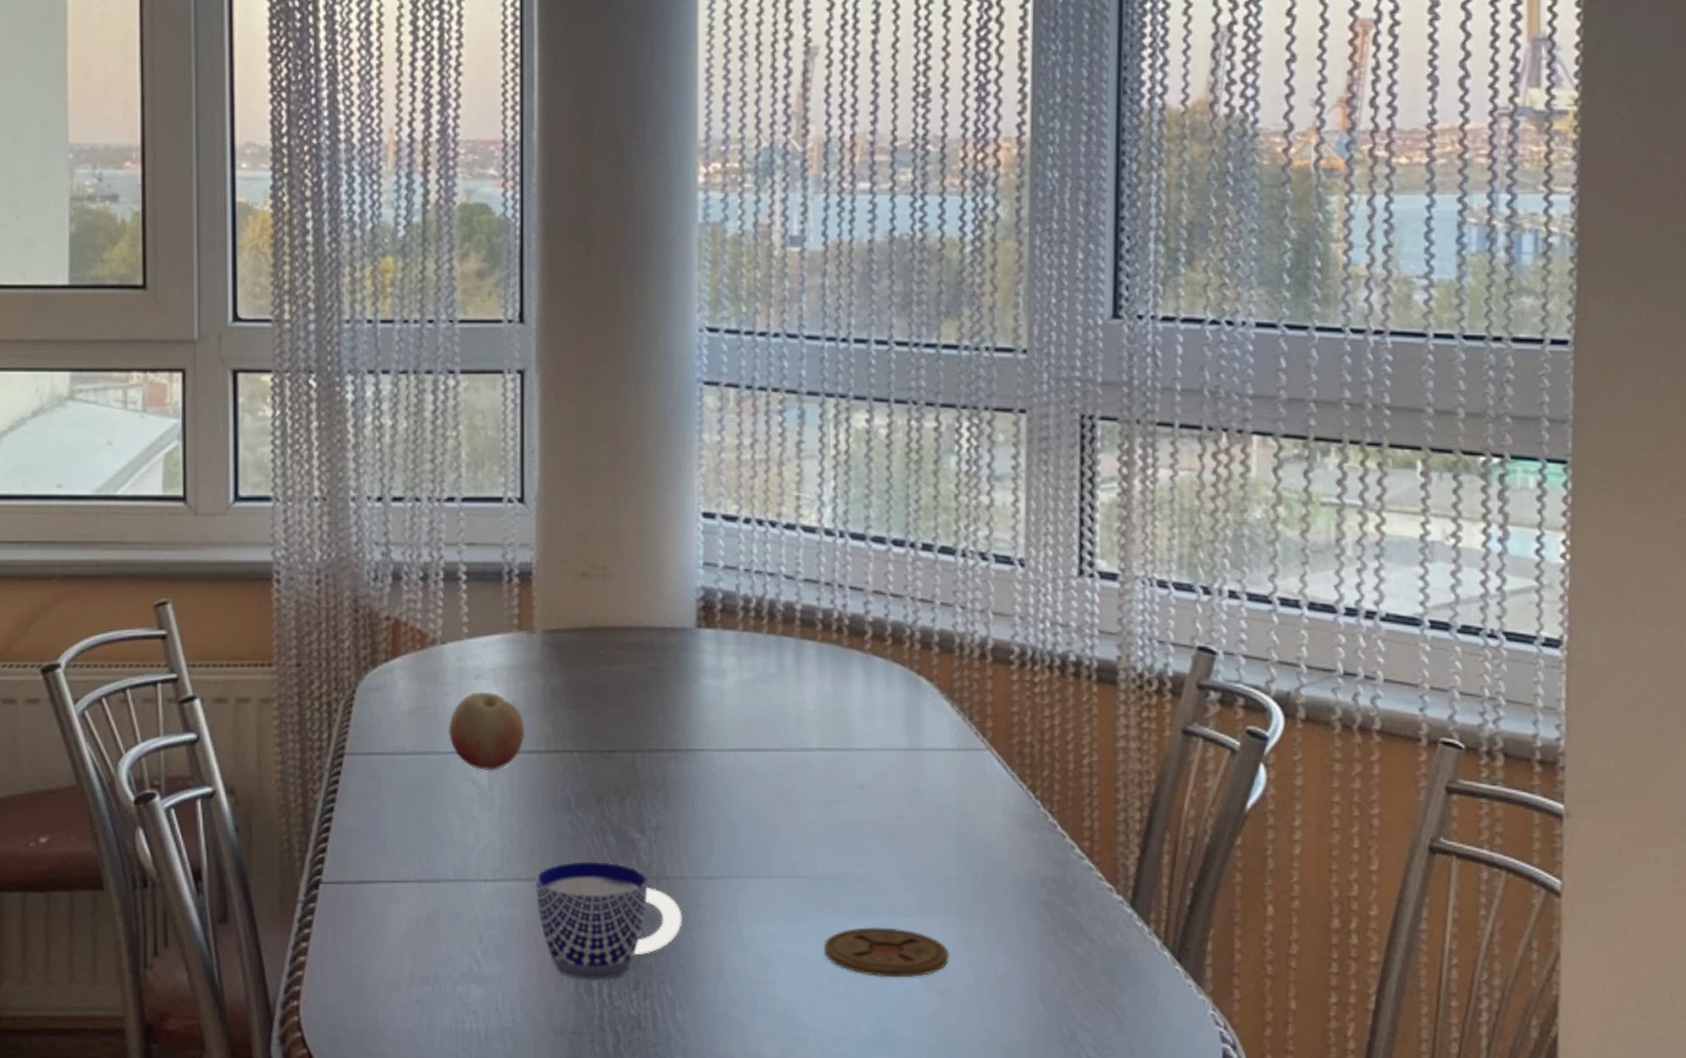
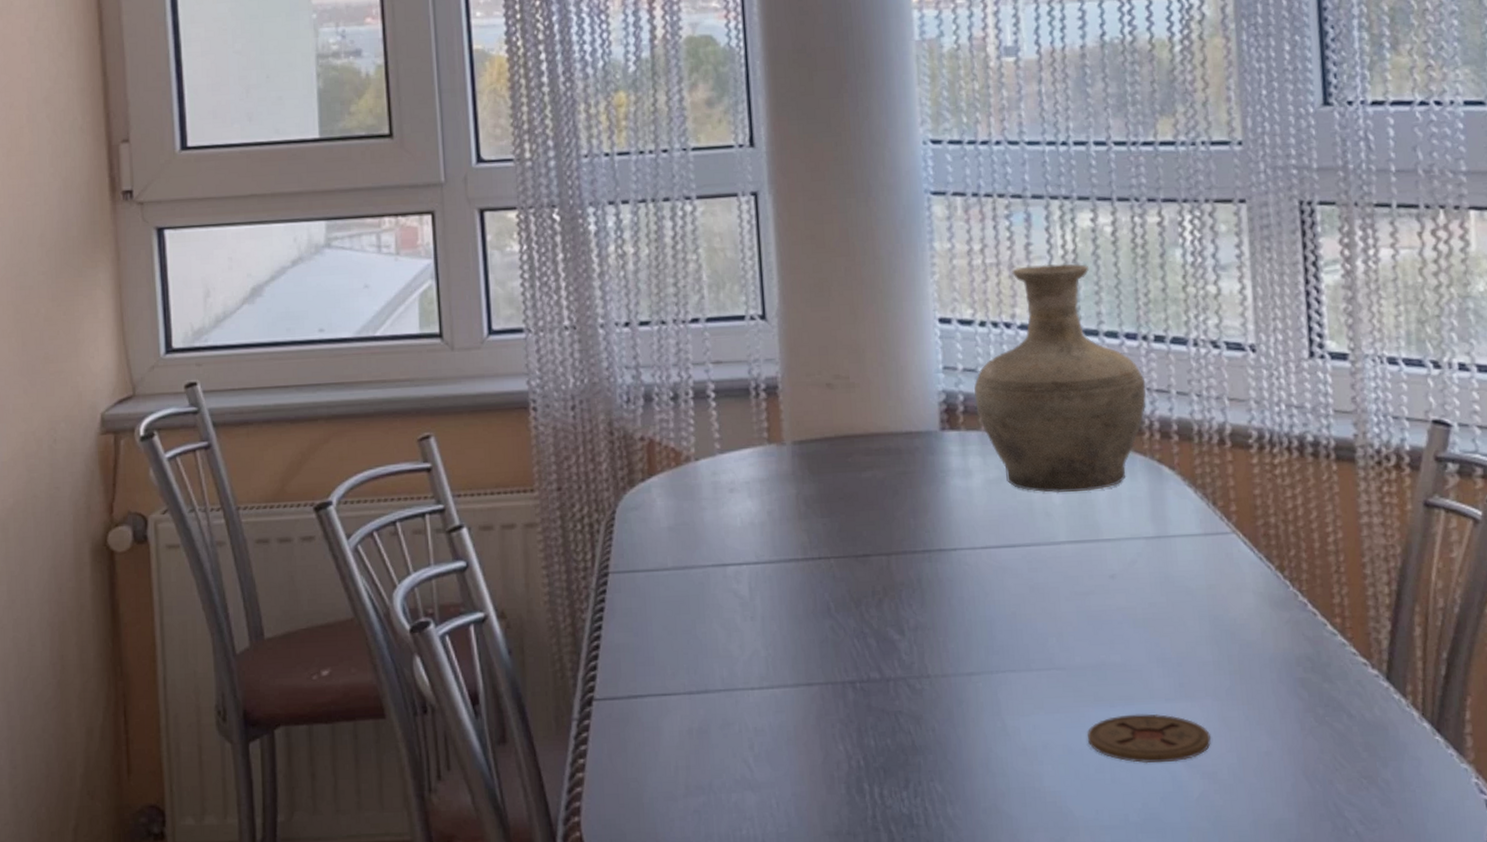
fruit: present [448,691,526,770] -> none [707,504,782,581]
cup: present [535,861,682,980] -> none [801,664,947,781]
vase: none [734,463,910,699] -> present [974,264,1147,493]

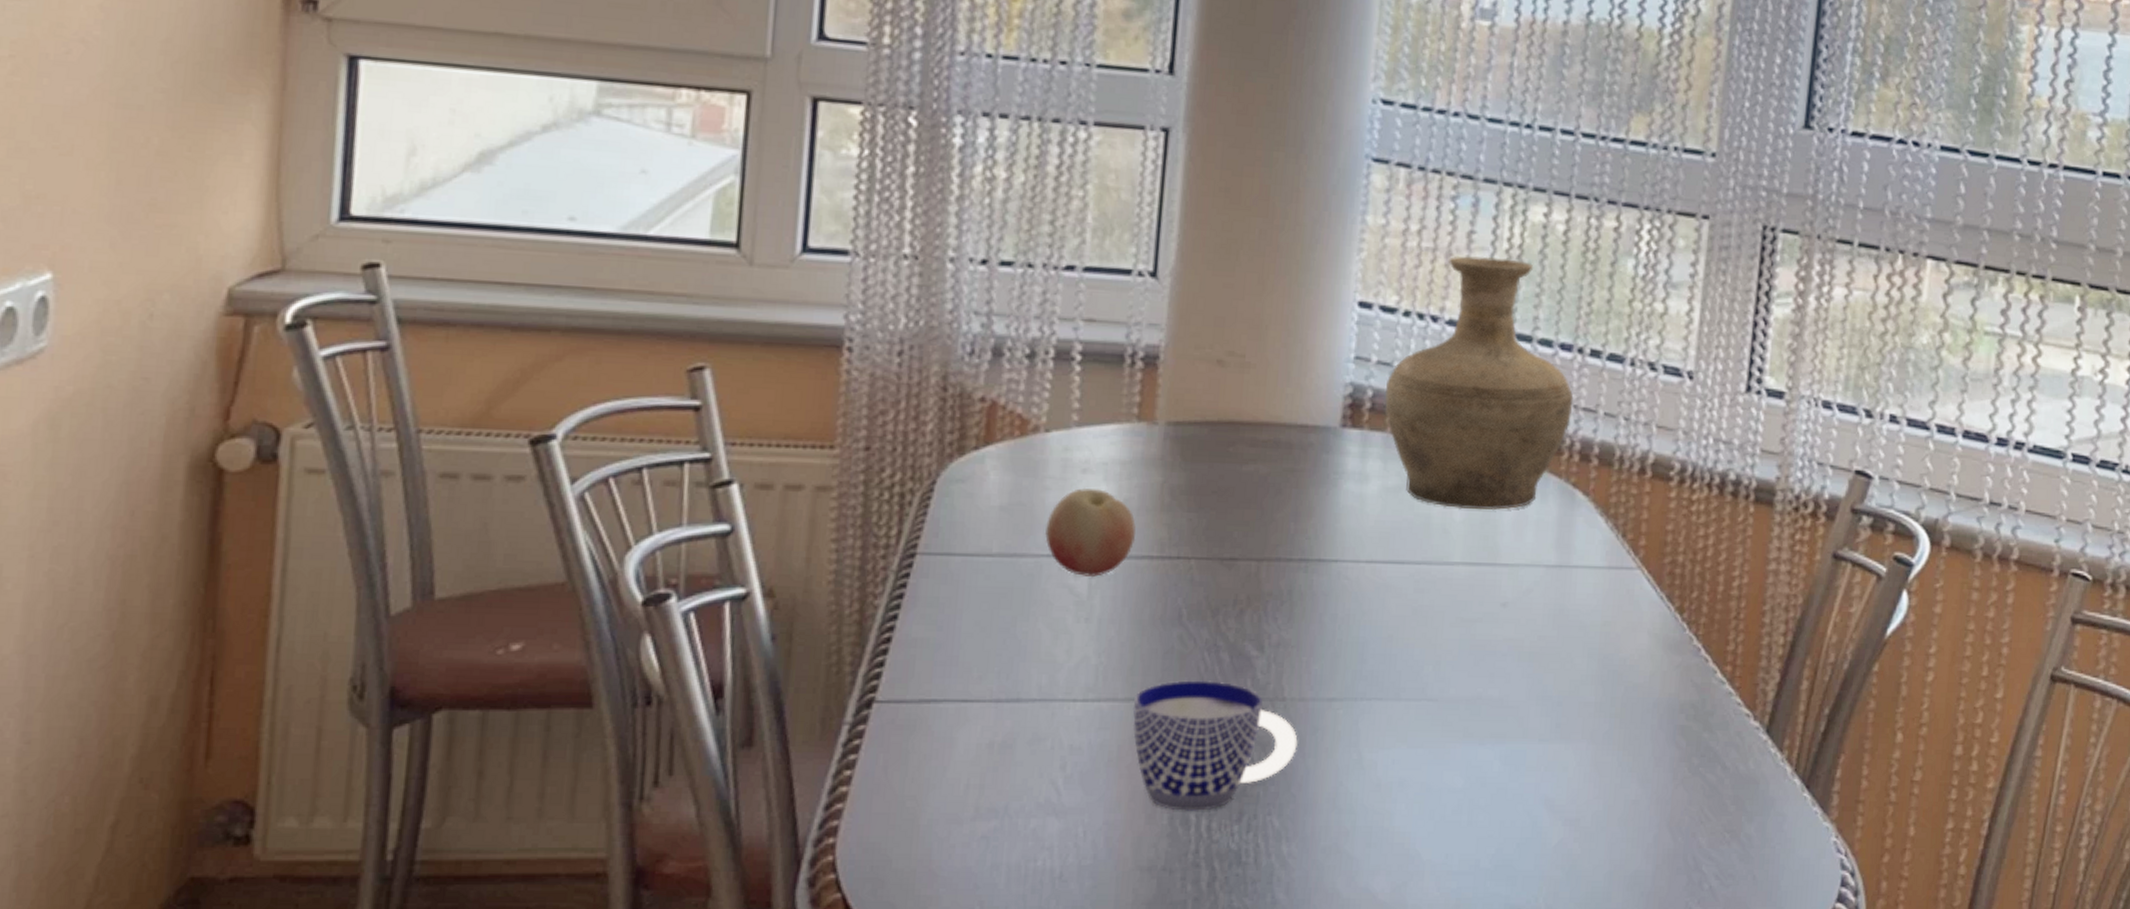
fruit: none [707,504,782,581] -> present [1044,487,1136,577]
cup: none [801,664,947,781] -> present [1132,680,1298,811]
coaster: present [1087,714,1211,764] -> none [1448,753,1580,807]

